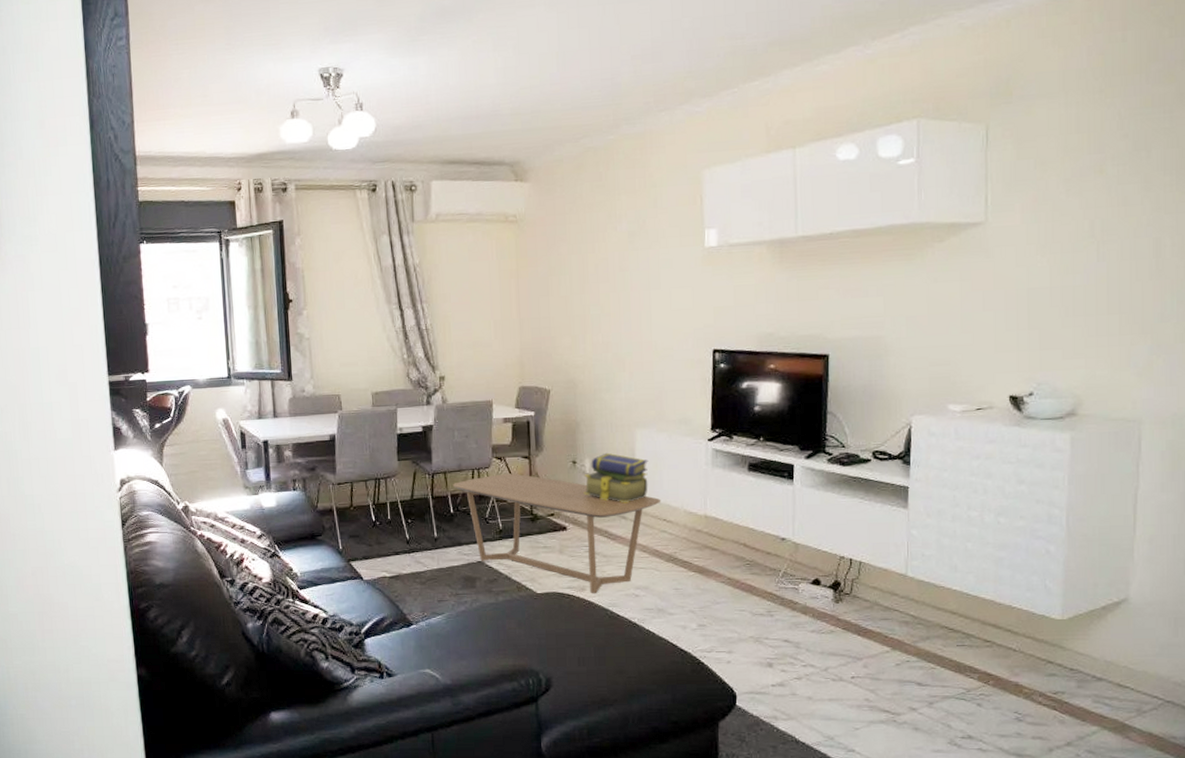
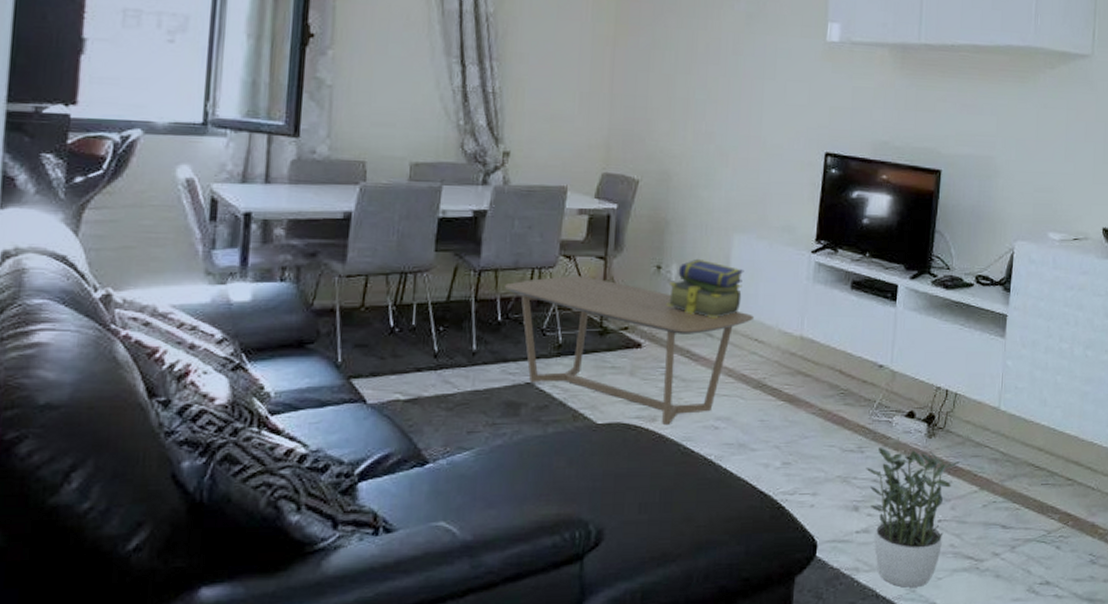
potted plant: none [776,611,869,735] -> present [866,447,960,588]

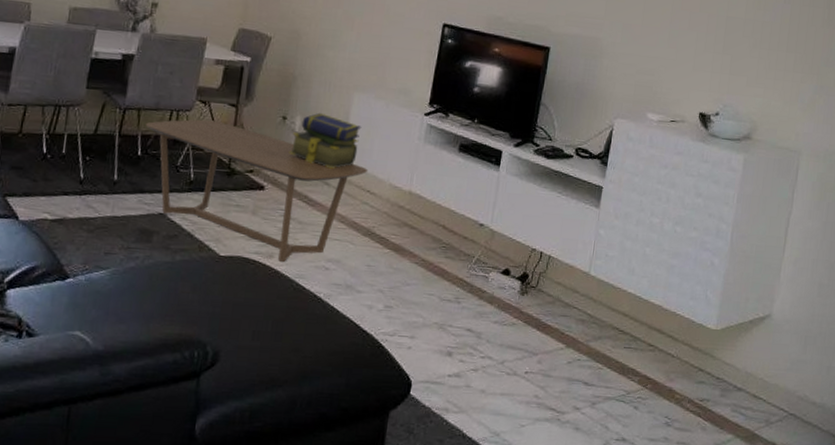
potted plant: present [866,447,960,588] -> none [461,299,549,432]

